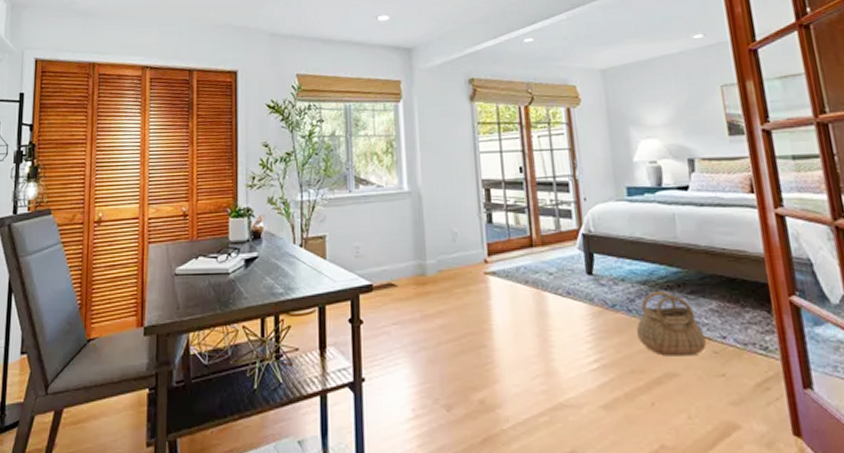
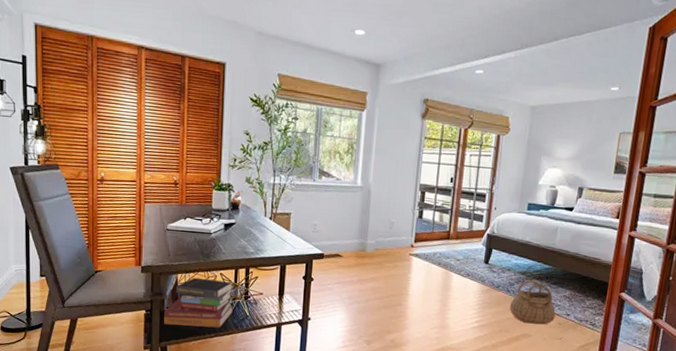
books: none [173,335,261,407] -> present [164,277,233,328]

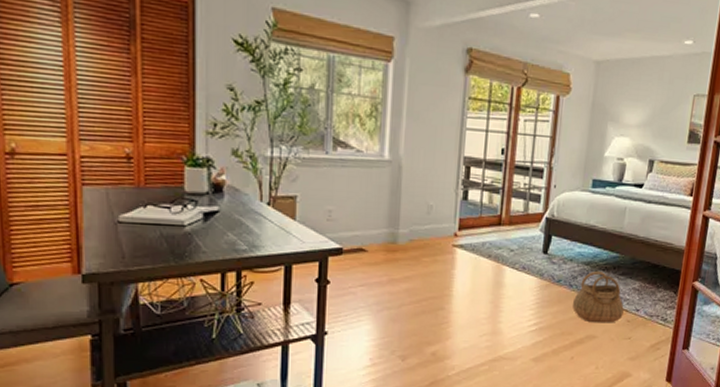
books: present [164,277,233,328] -> none [120,286,220,353]

